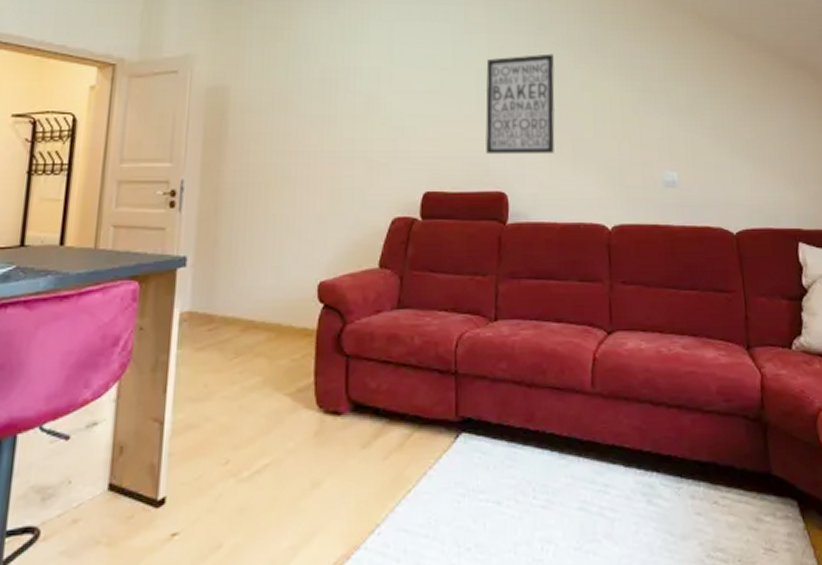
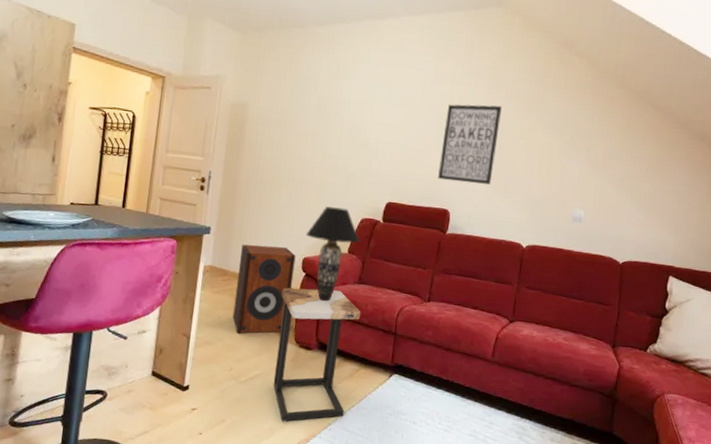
speaker: none [225,270,308,407] -> present [232,244,296,334]
side table: none [290,322,405,533] -> present [273,288,361,422]
table lamp: none [319,208,393,341] -> present [305,206,359,302]

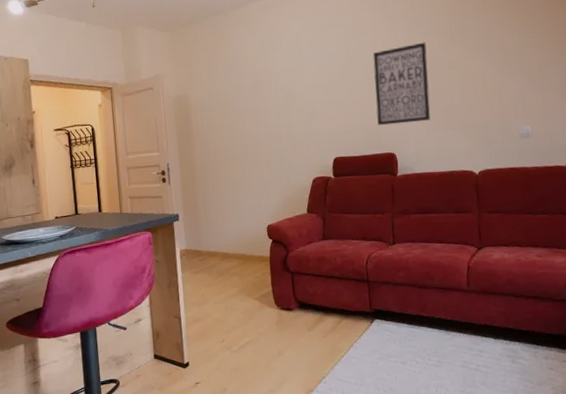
speaker: present [232,244,296,334] -> none [209,219,263,307]
side table: present [273,288,361,422] -> none [254,250,335,382]
table lamp: present [305,206,359,302] -> none [265,172,316,263]

